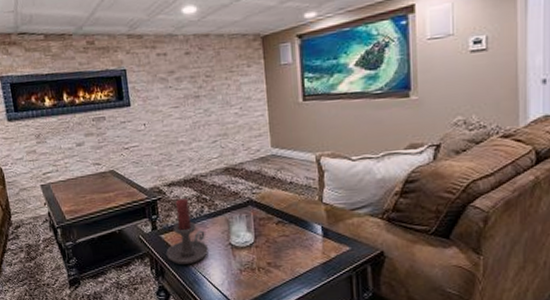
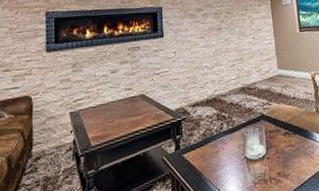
candle holder: present [166,198,208,264] -> none [187,117,226,183]

